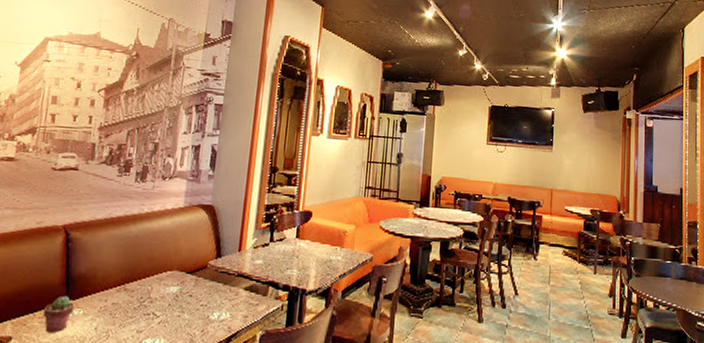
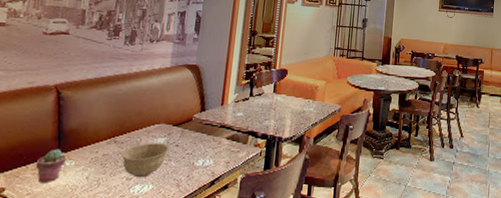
bowl: none [131,292,183,331] -> present [121,143,170,178]

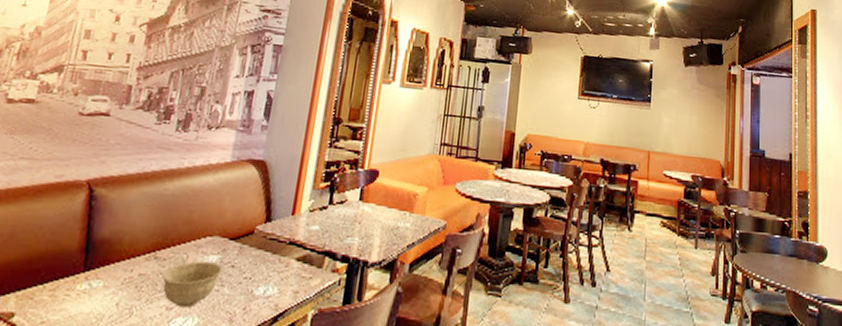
potted succulent: present [35,149,67,184] -> none [54,264,94,310]

